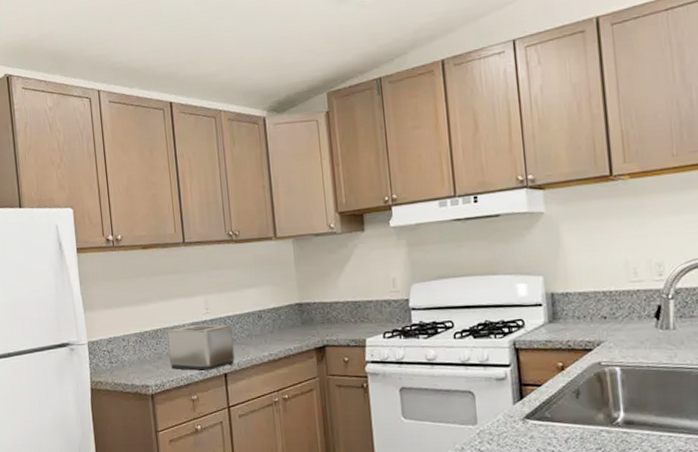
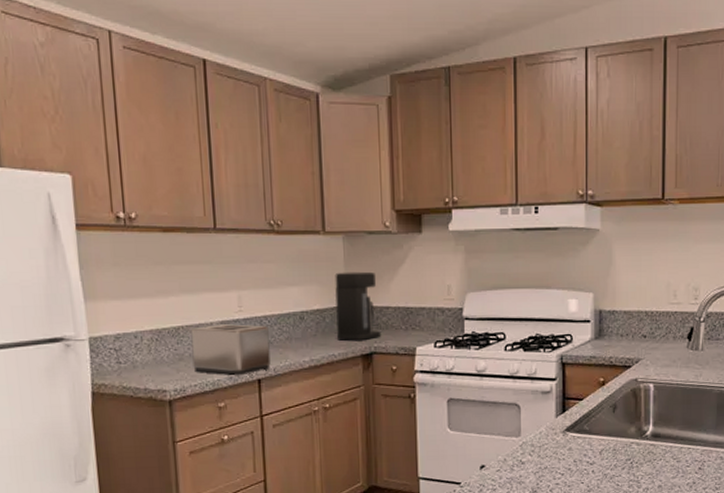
coffee maker: none [287,270,333,336] -> present [335,271,382,341]

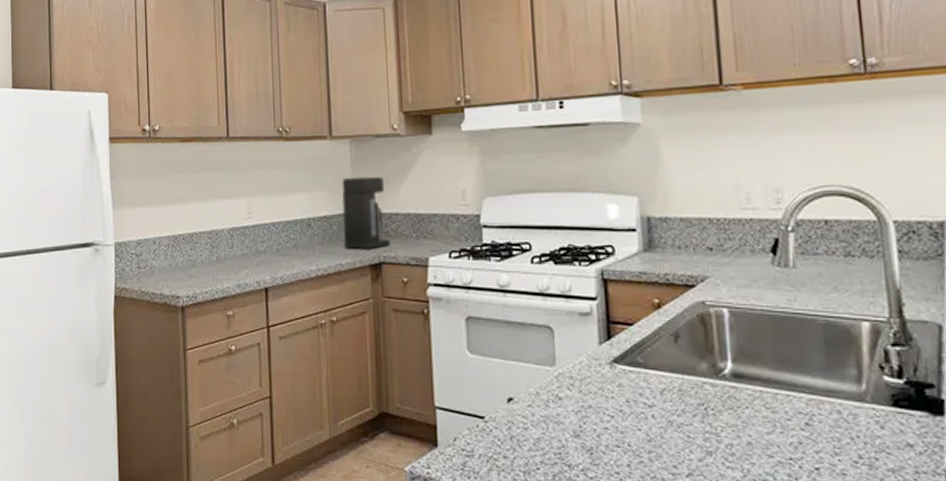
toaster: present [190,324,271,376] -> none [203,231,278,284]

